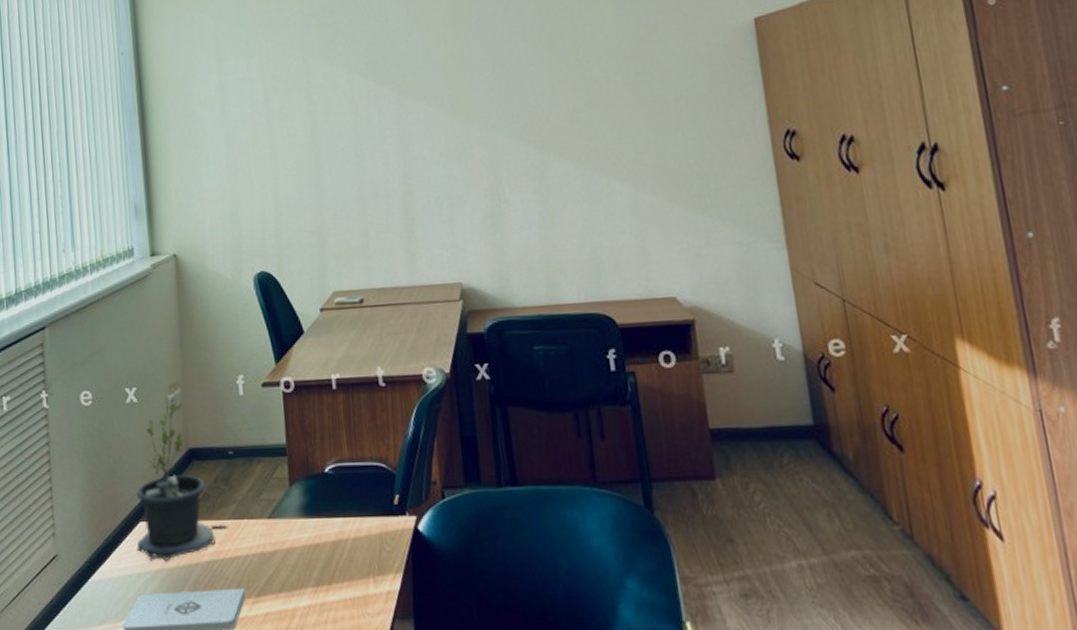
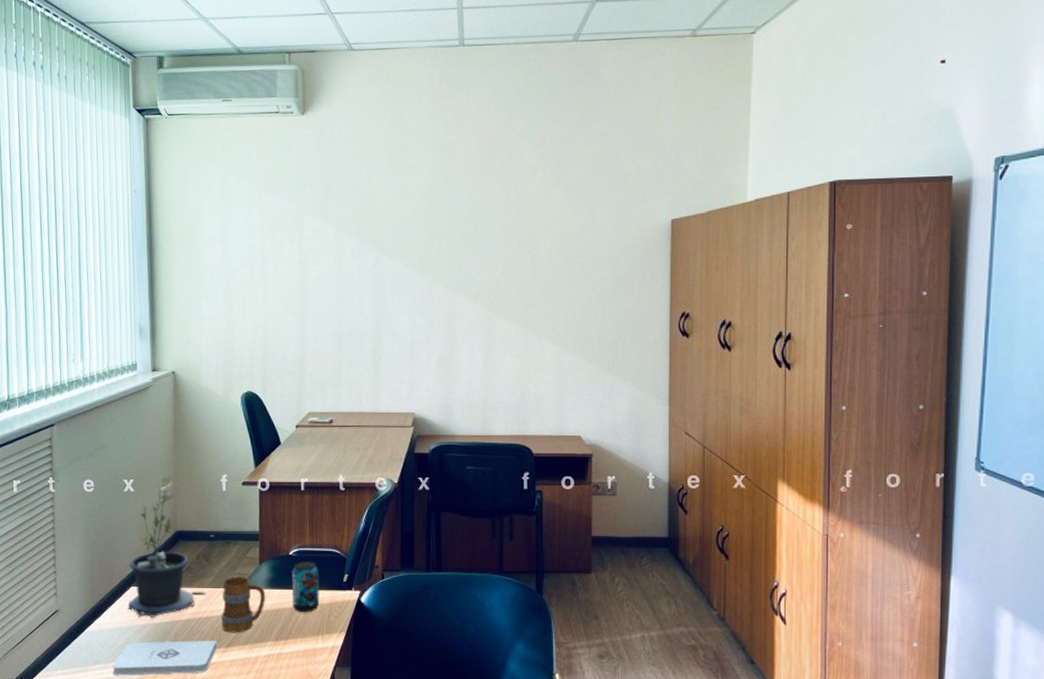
mug: none [248,503,301,578] -> present [221,576,266,633]
beverage can: none [329,479,367,548] -> present [291,561,320,613]

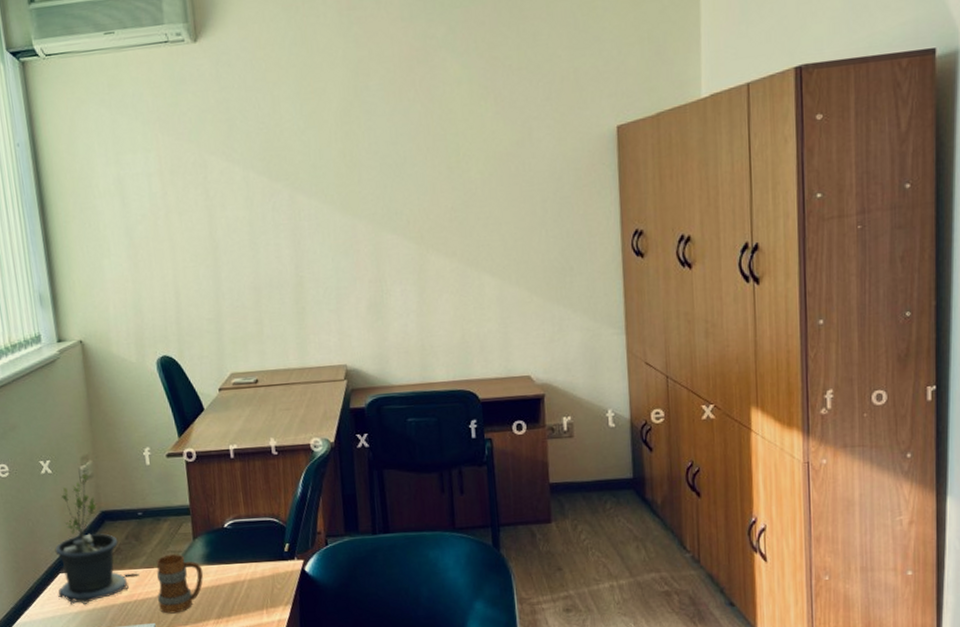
beverage can: present [291,561,320,613] -> none [228,532,261,588]

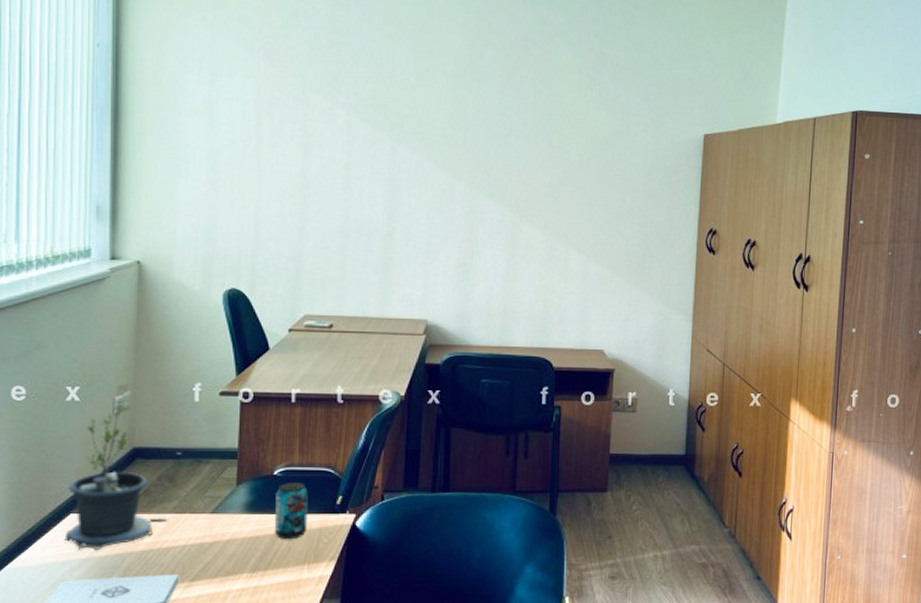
mug: present [157,554,204,614] -> none [186,500,243,565]
beverage can: none [228,532,261,588] -> present [274,481,308,540]

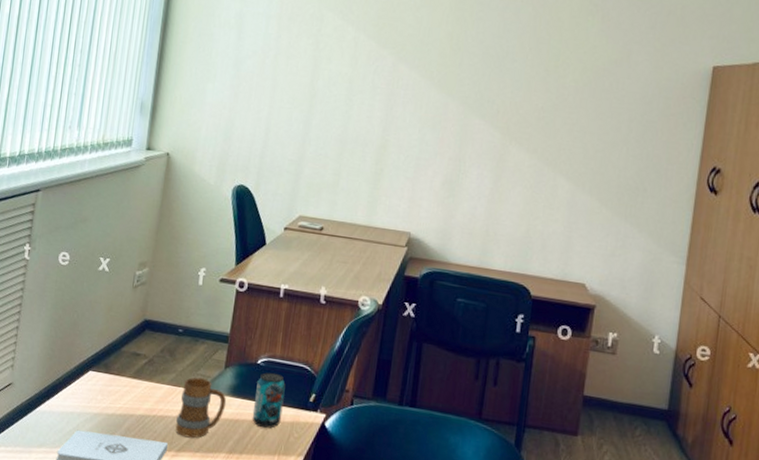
potted plant: present [64,404,168,550] -> none [82,278,165,408]
mug: none [186,500,243,565] -> present [175,377,227,439]

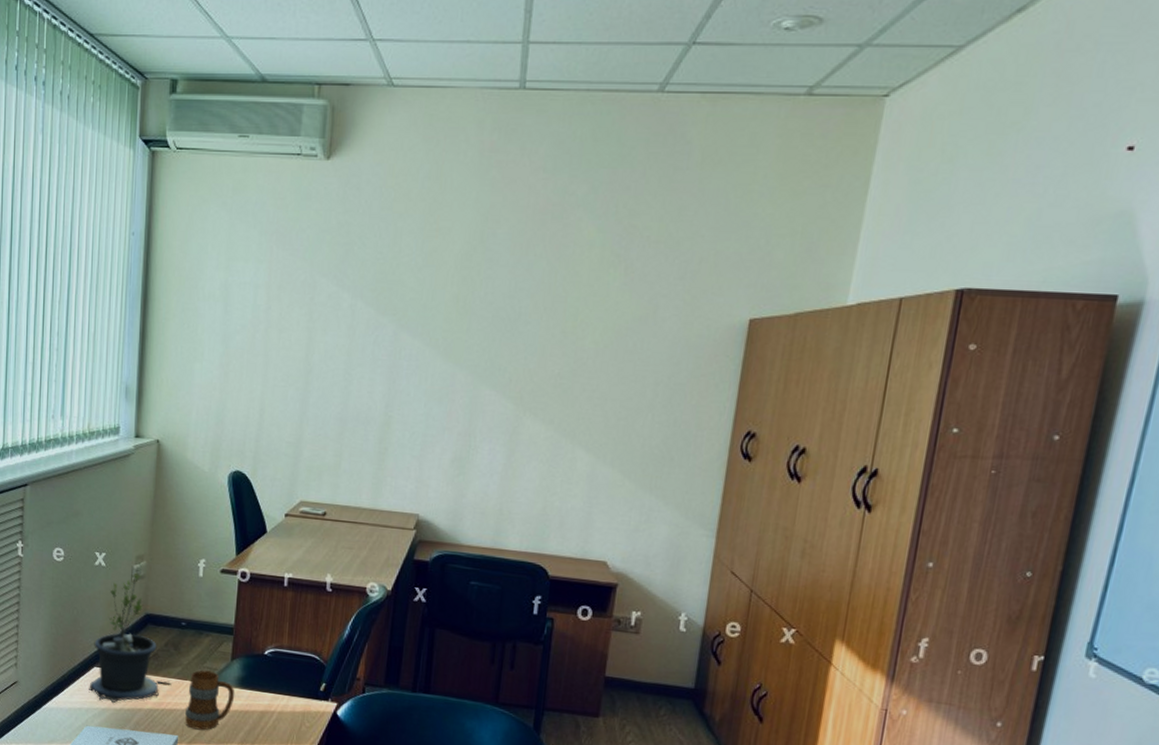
potted plant: none [82,278,165,408] -> present [89,572,172,703]
beverage can: present [252,372,286,429] -> none [262,662,294,719]

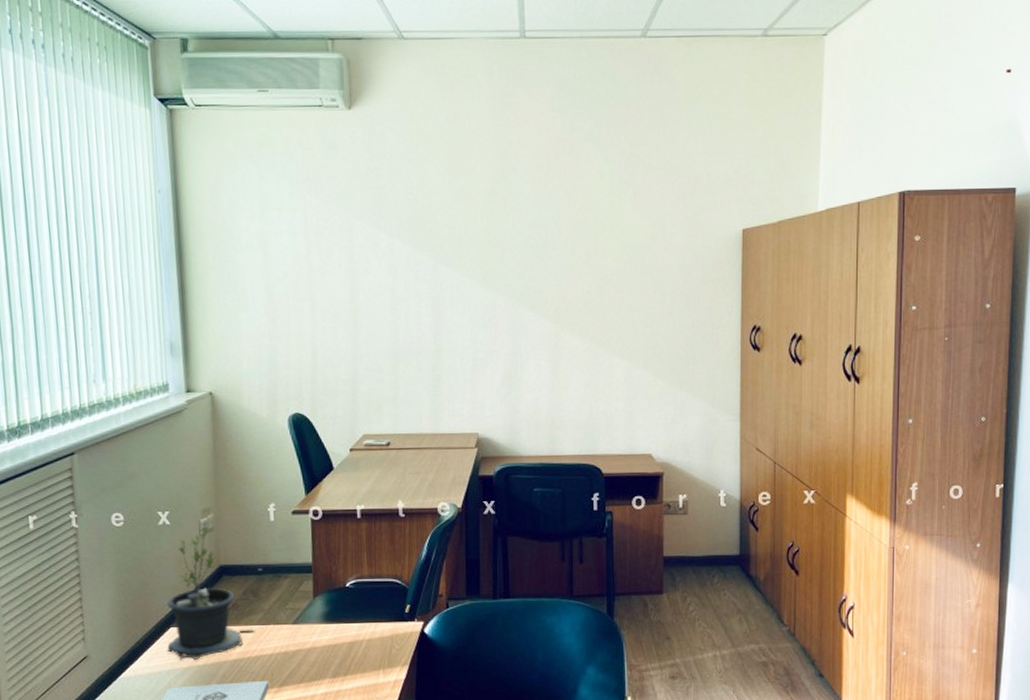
mug: present [185,669,235,731] -> none [273,611,322,672]

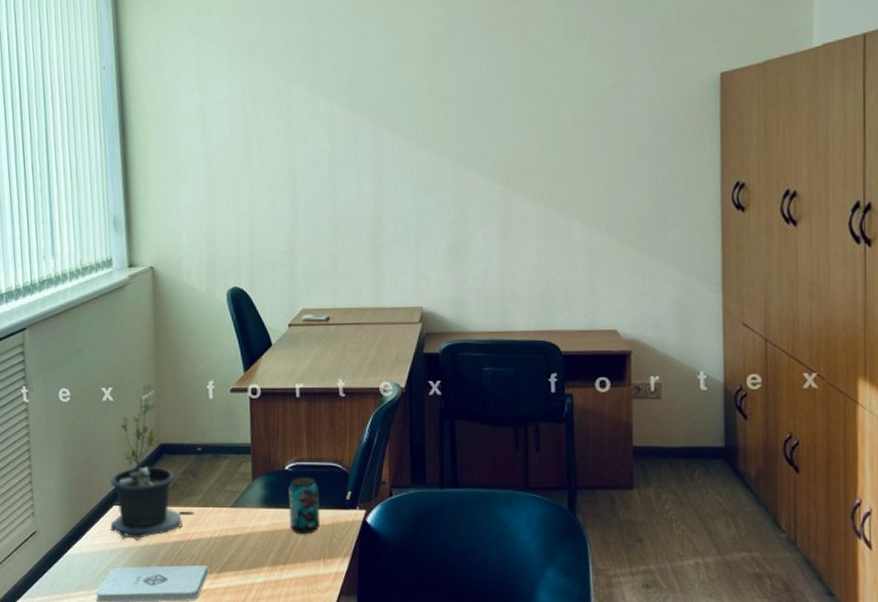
beverage can: none [349,592,380,647] -> present [288,476,321,535]

